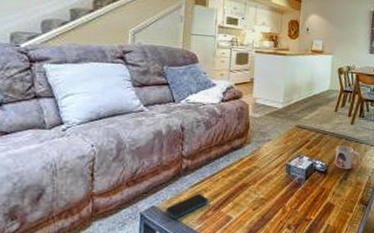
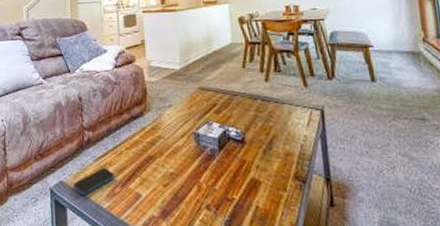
mug: present [334,145,360,169] -> none [251,107,286,137]

